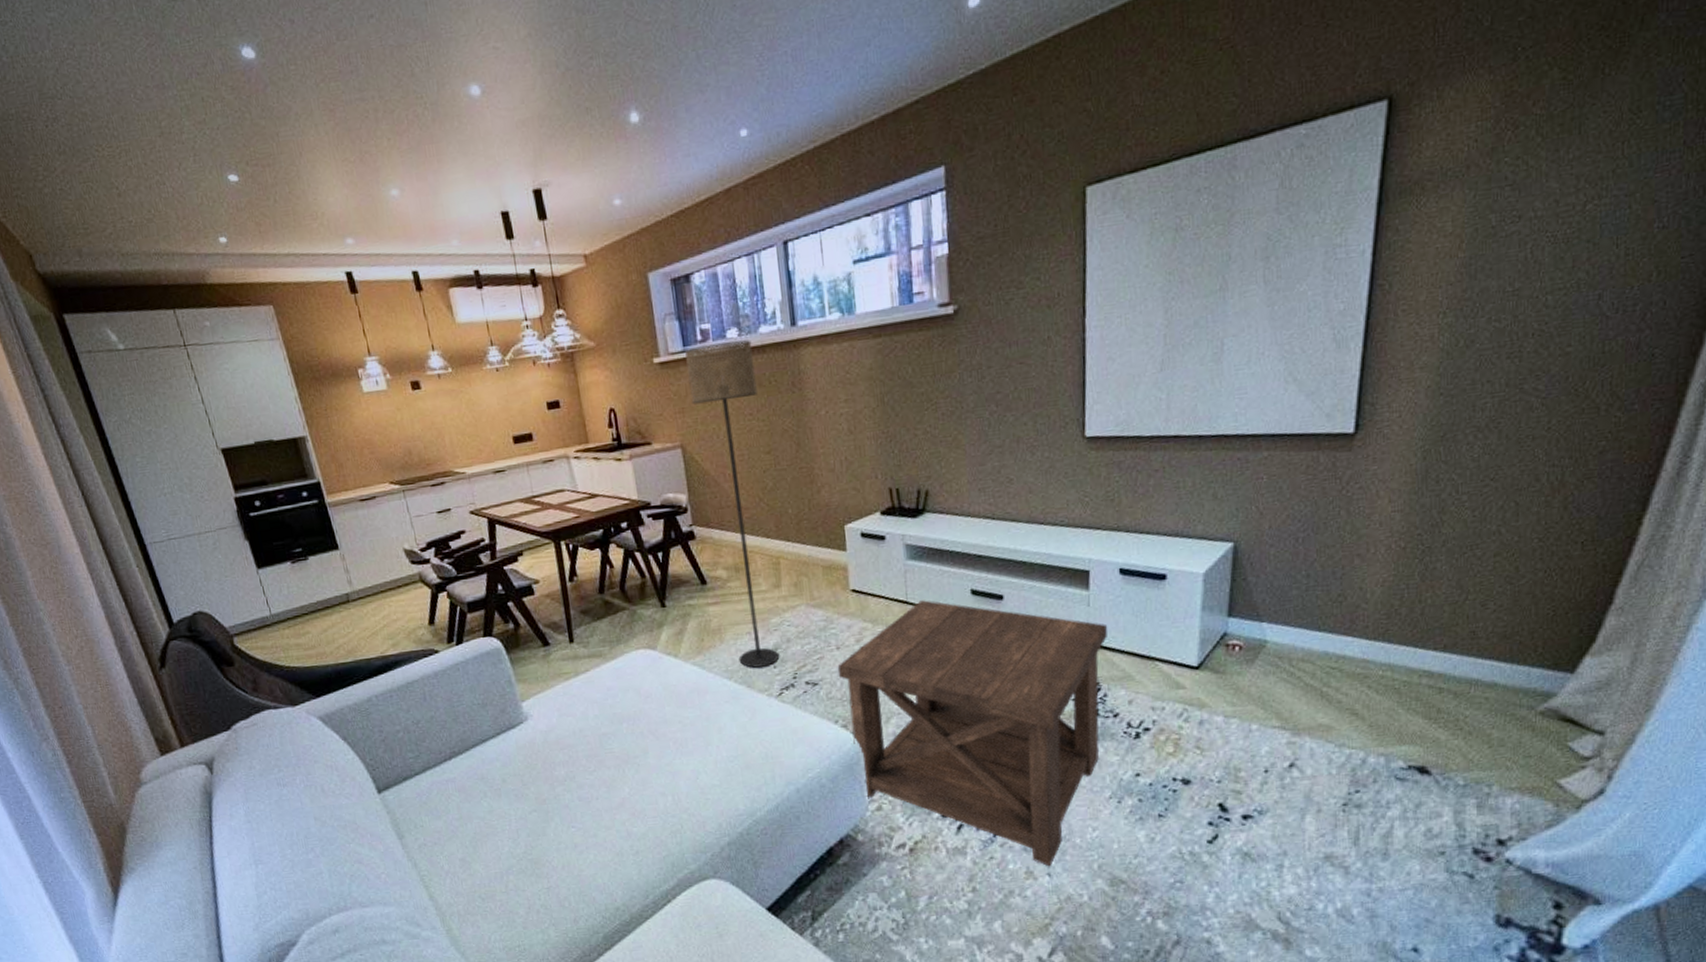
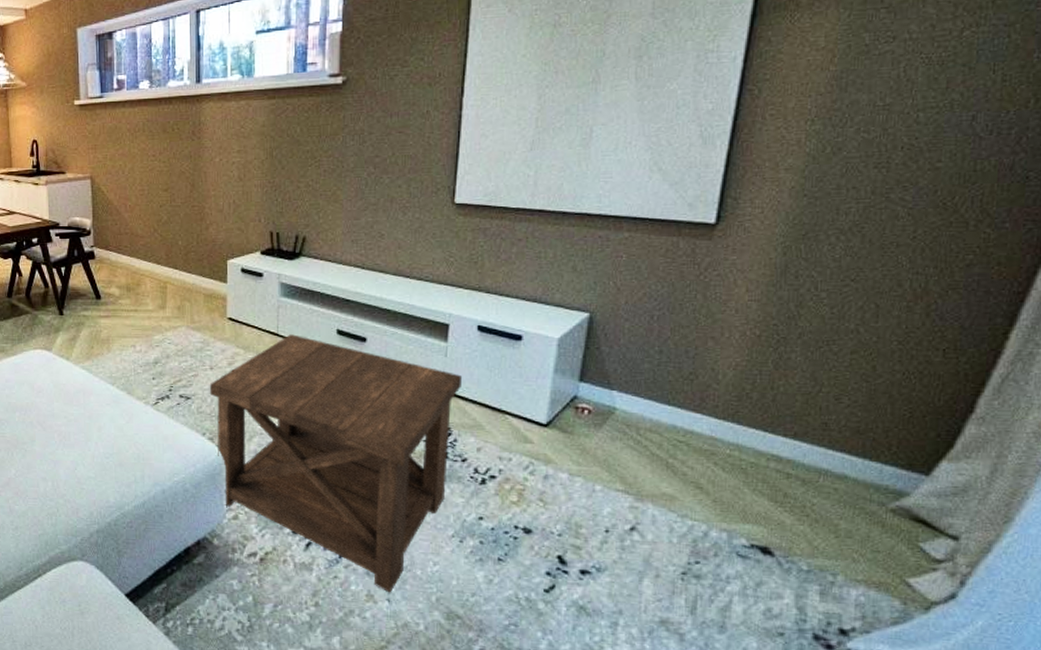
floor lamp: present [685,340,780,668] -> none [102,92,161,377]

